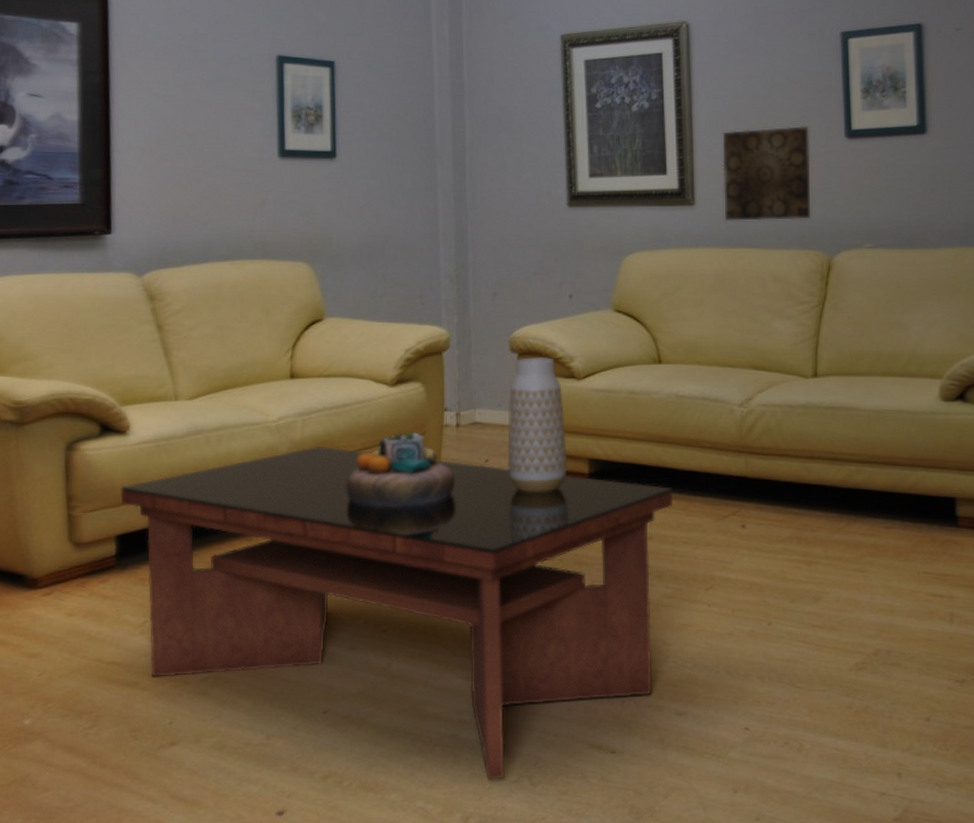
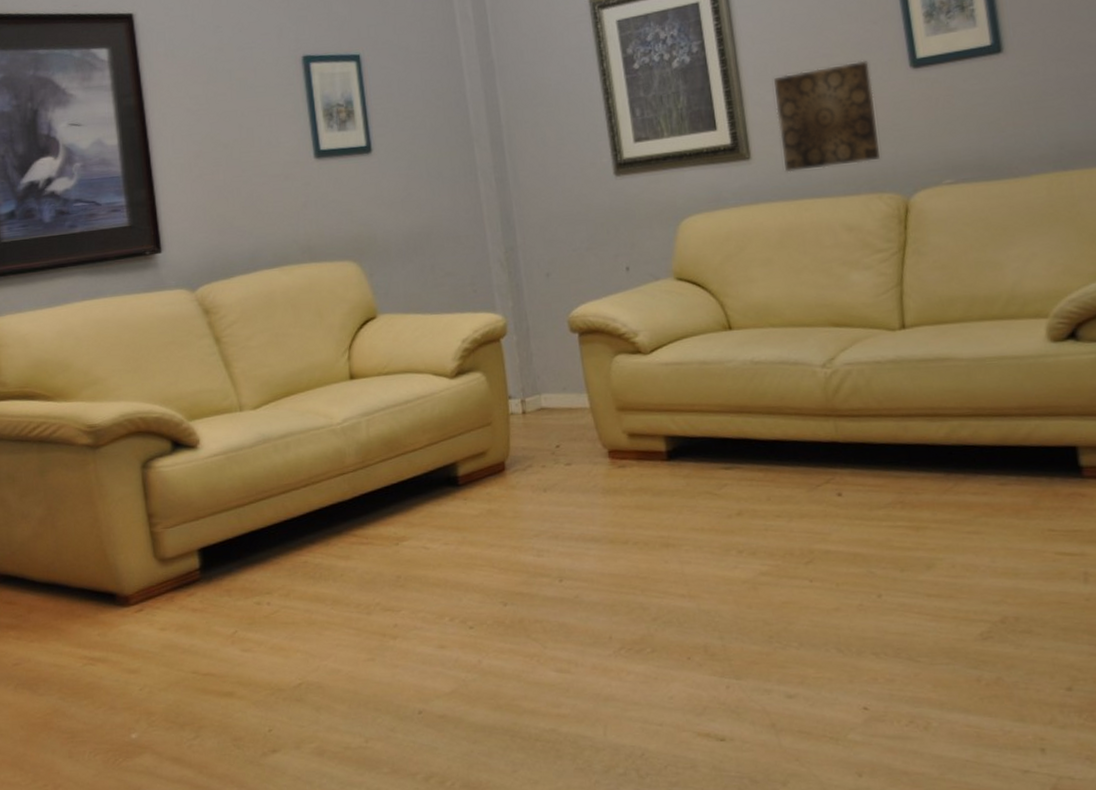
coffee table: present [120,445,672,780] -> none [197,444,759,774]
decorative bowl: present [346,430,455,508] -> none [416,422,527,503]
vase: present [507,357,568,493] -> none [573,334,644,477]

